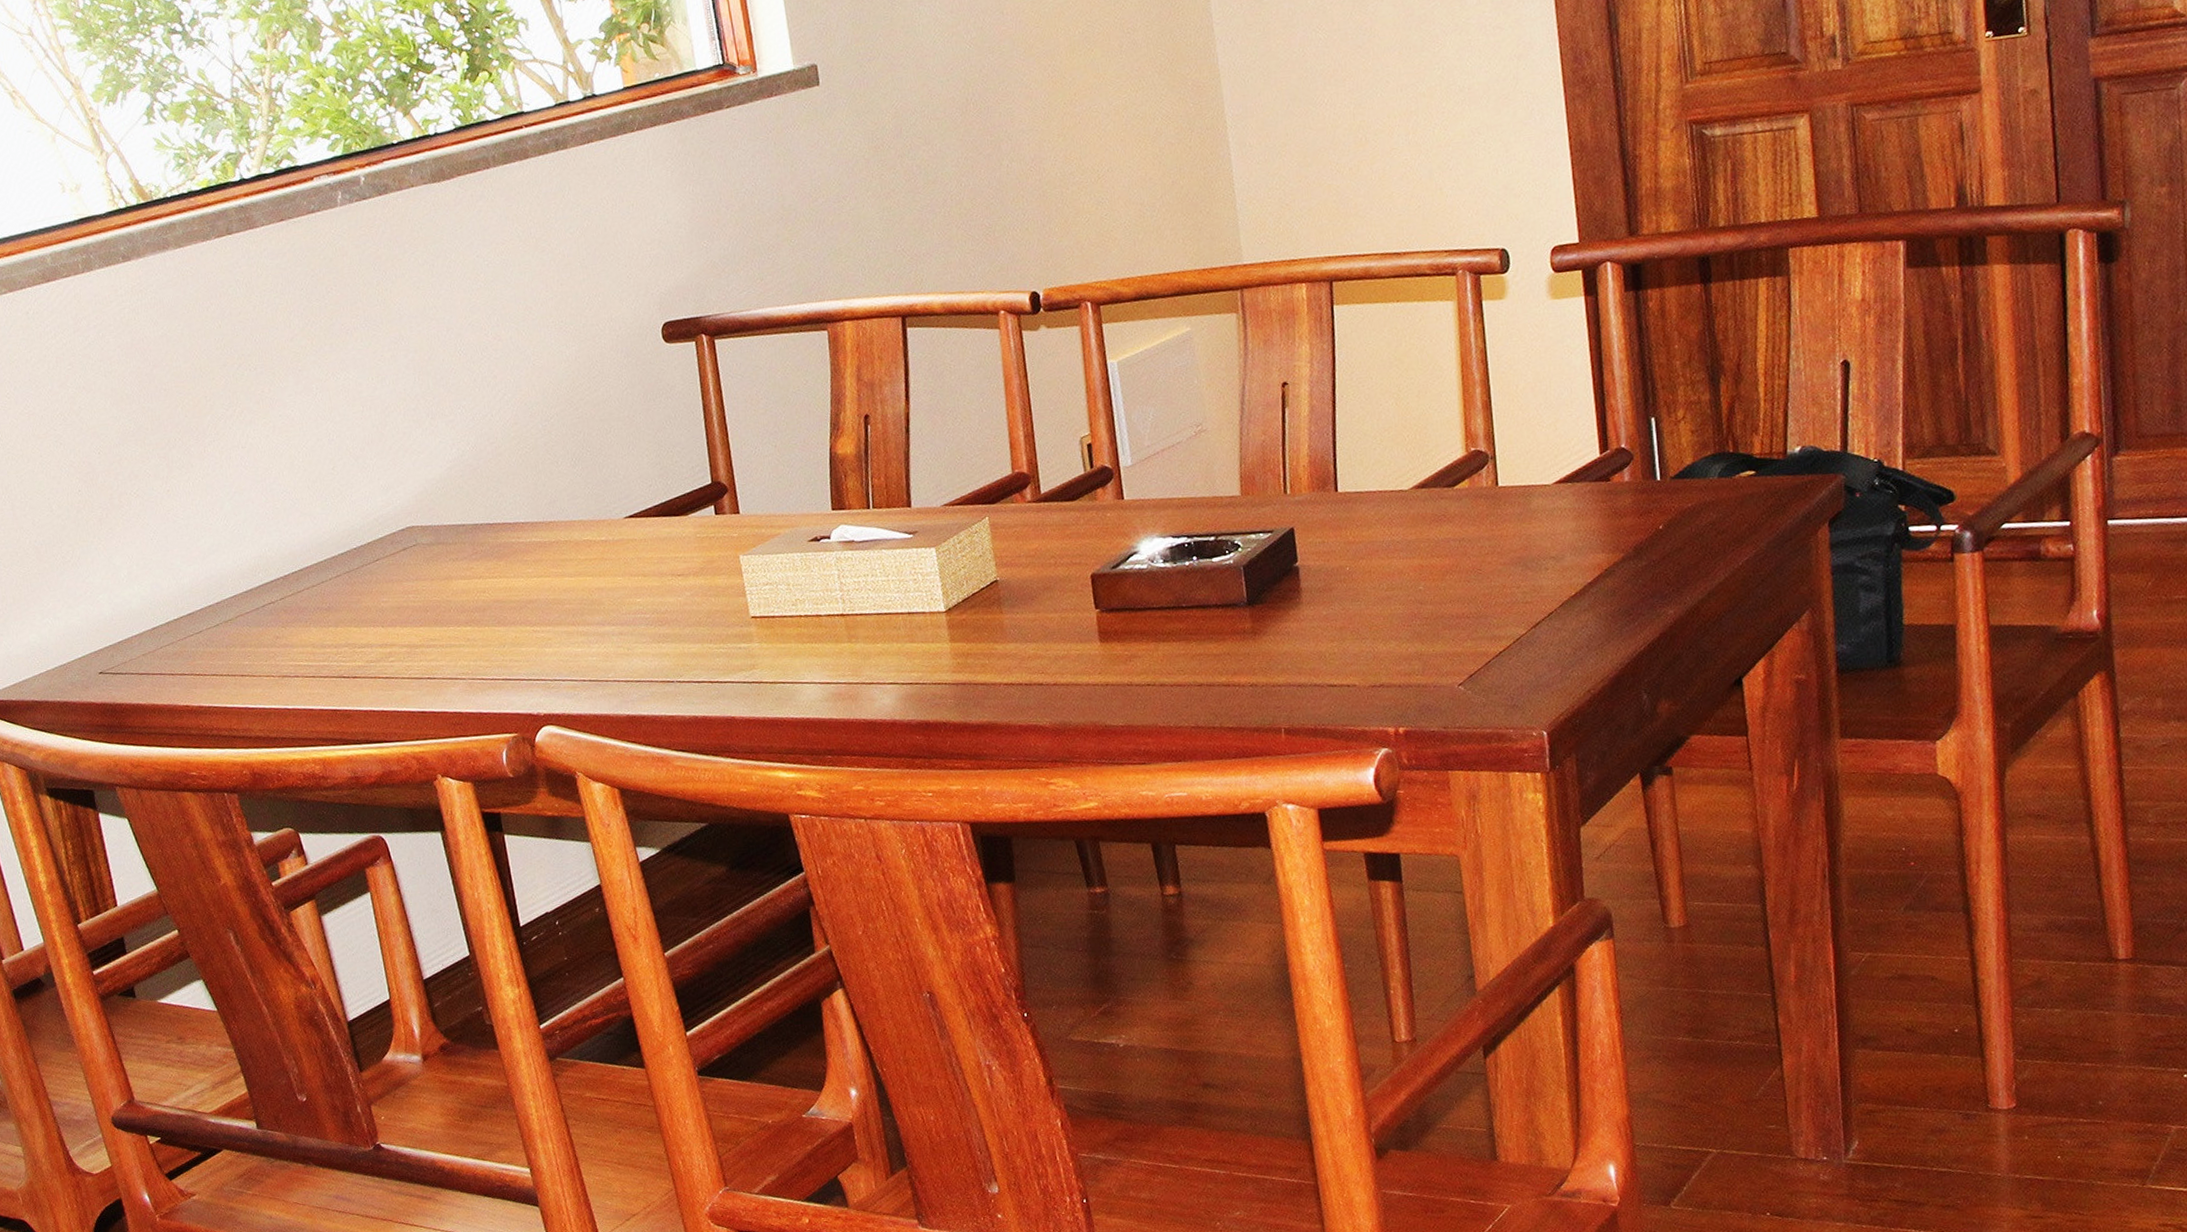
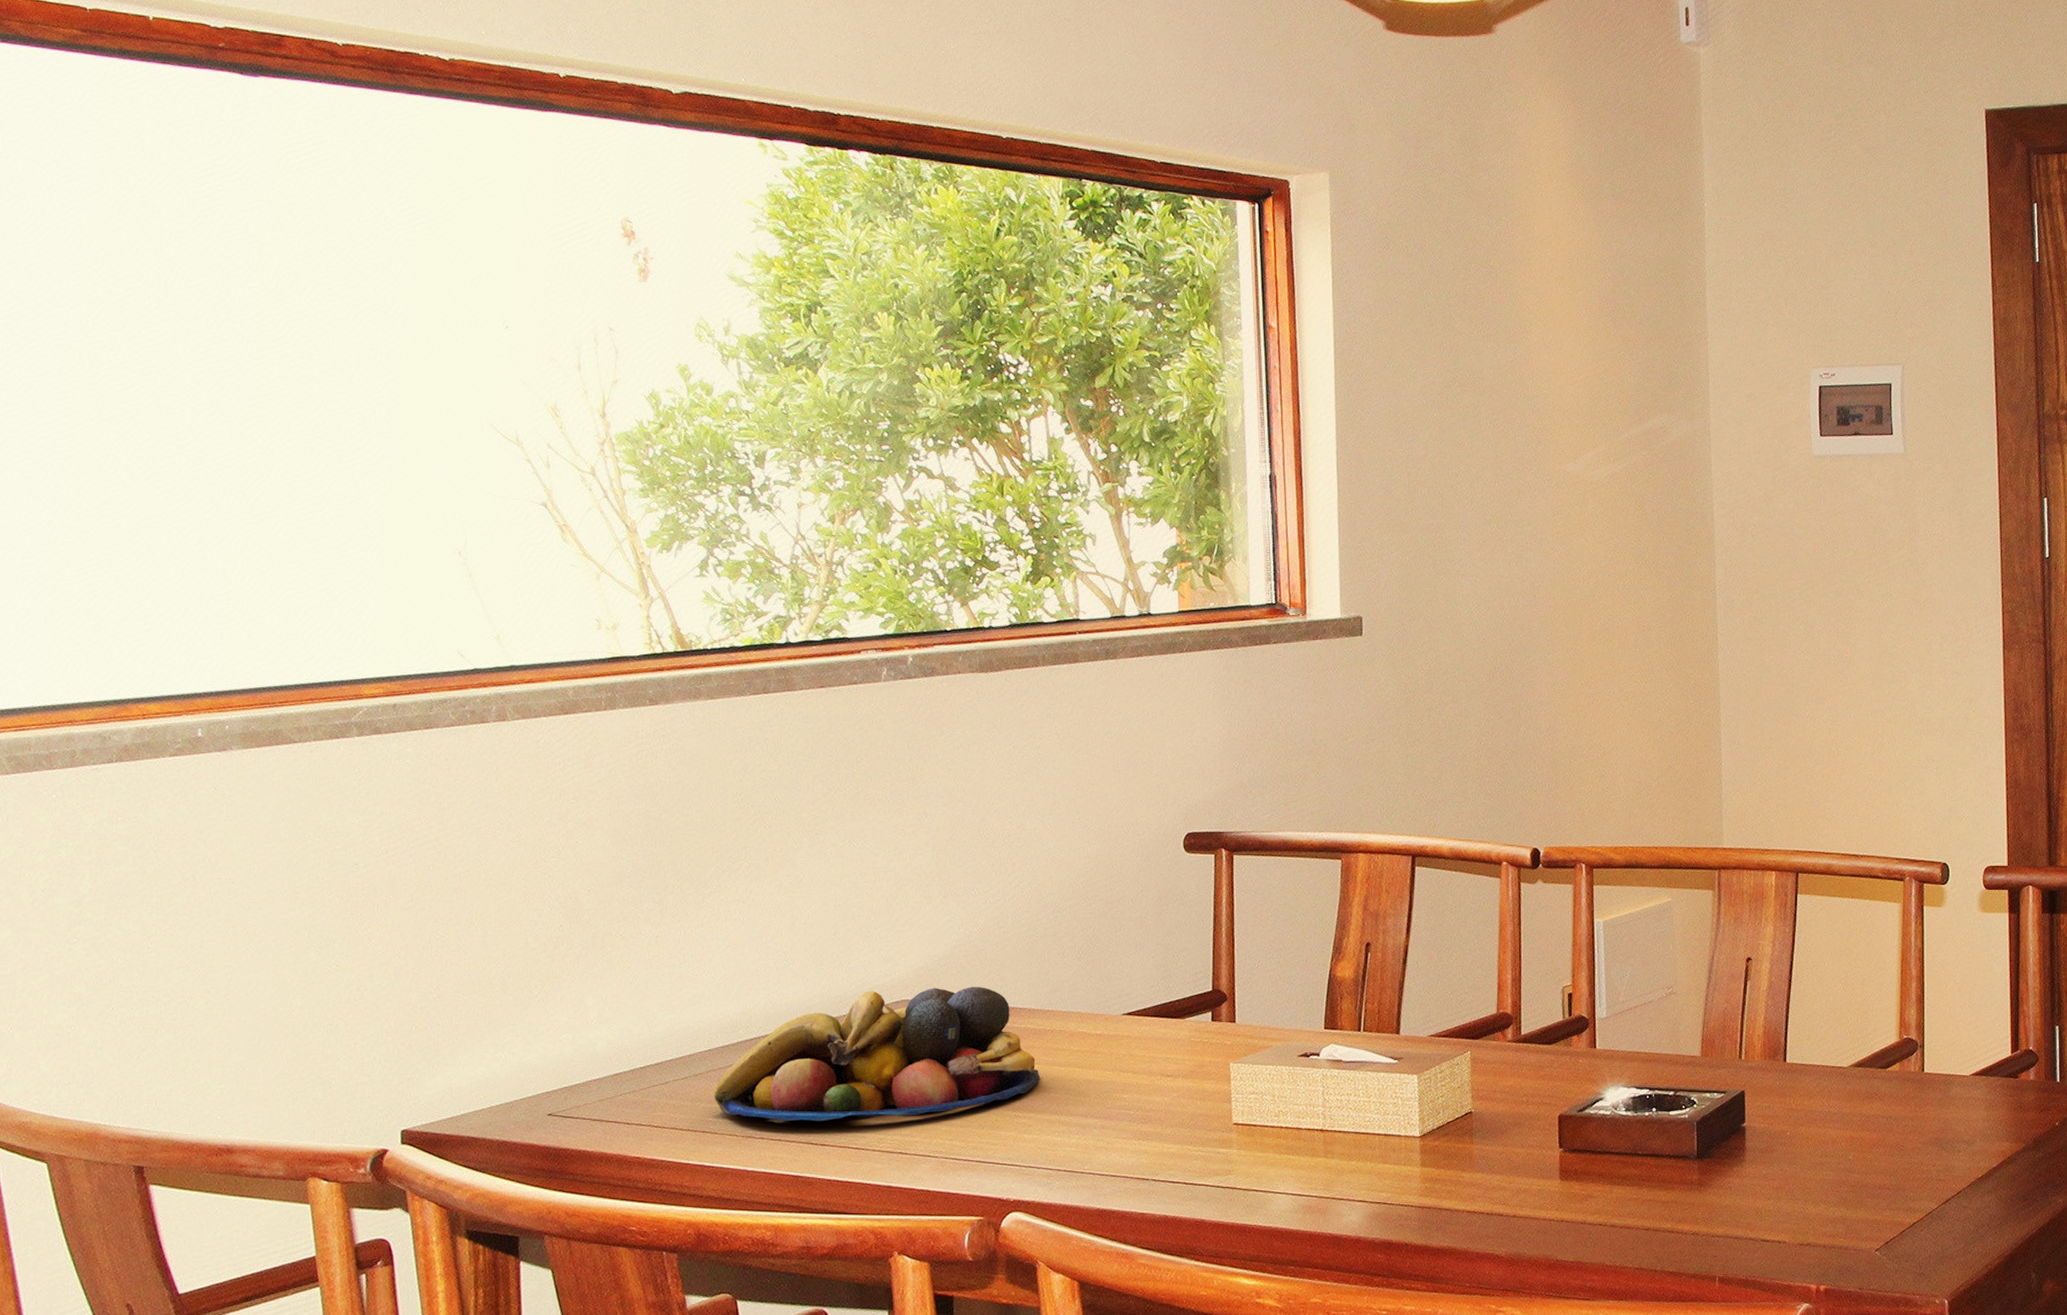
fruit bowl: none [245,505,553,658] -> present [714,987,1041,1122]

